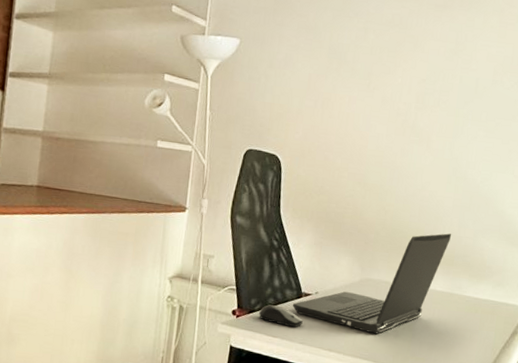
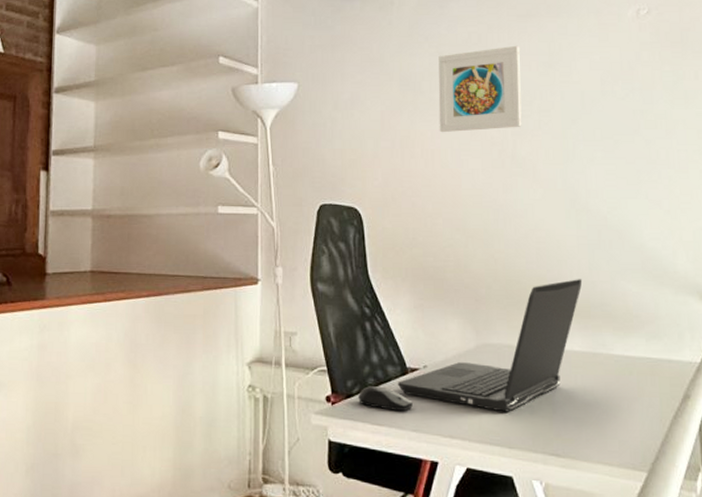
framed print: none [356,31,434,103] -> present [438,45,522,133]

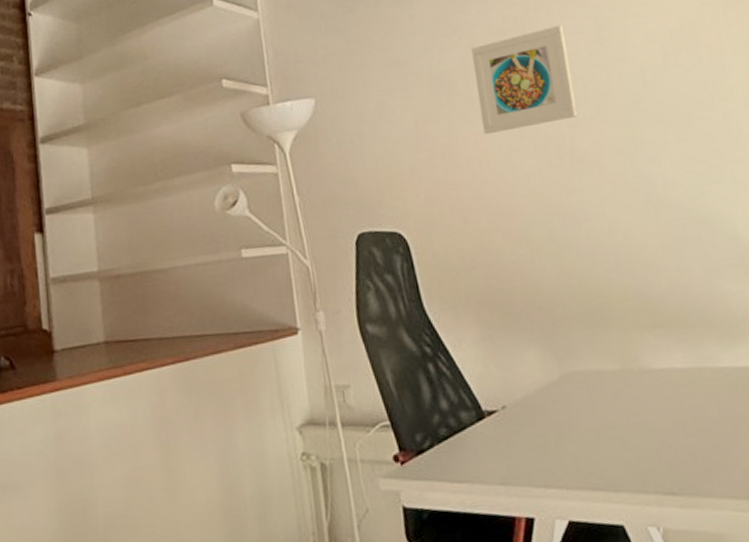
computer mouse: present [357,386,414,412] -> none [429,436,497,464]
laptop computer: present [398,279,583,412] -> none [475,283,674,450]

